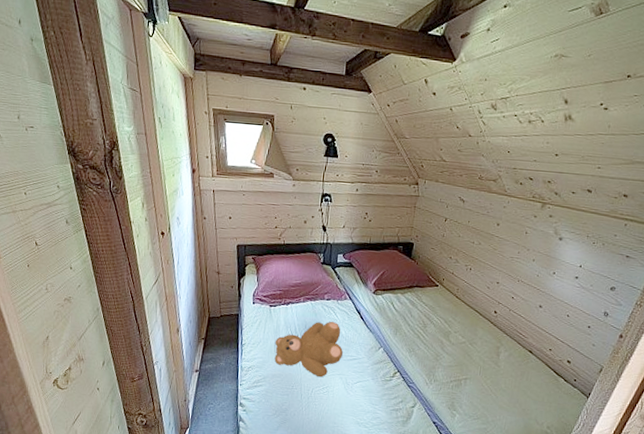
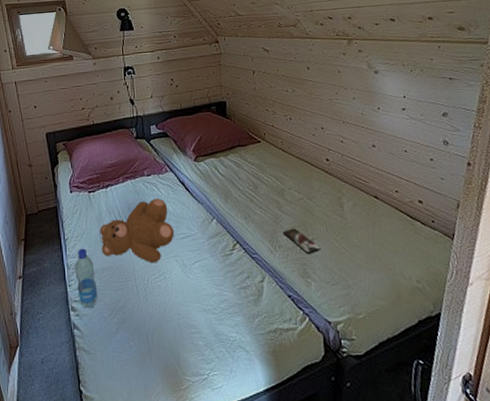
bottle: none [247,354,266,407] -> present [75,248,98,309]
smartphone: none [441,366,472,391] -> present [283,228,322,254]

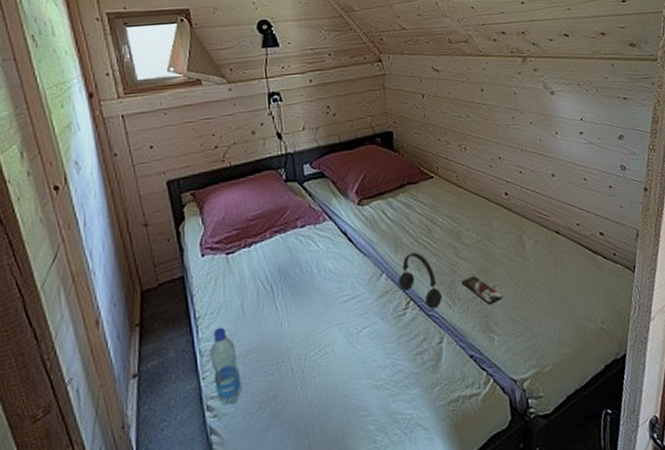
teddy bear: present [99,198,174,264] -> none [241,253,336,337]
headphones: none [227,204,265,252] -> present [398,252,442,309]

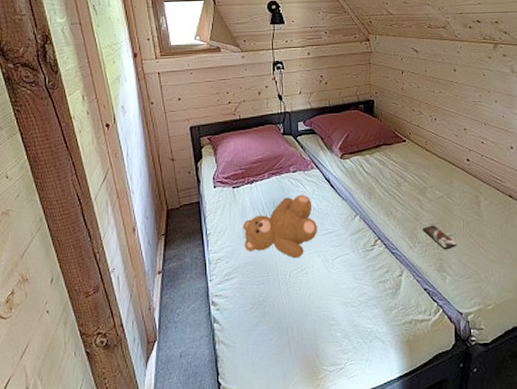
bottle: present [210,327,242,406] -> none [217,243,239,303]
teddy bear: none [241,253,336,337] -> present [242,194,317,259]
headphones: present [398,252,442,309] -> none [370,201,405,248]

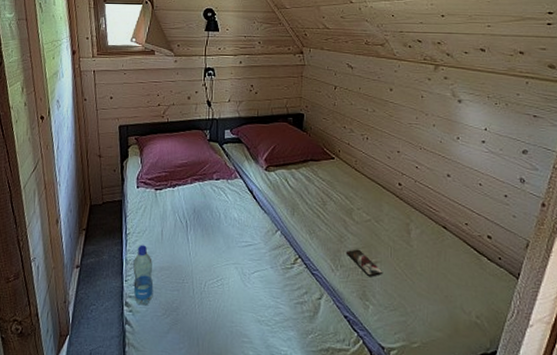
bottle: none [217,243,239,303] -> present [133,244,154,306]
teddy bear: present [242,194,317,259] -> none [162,203,236,268]

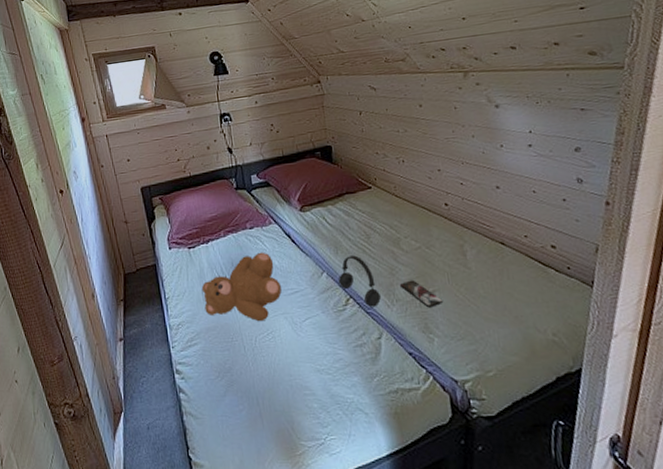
bottle: present [133,244,154,306] -> none [177,307,204,371]
teddy bear: none [162,203,236,268] -> present [201,252,282,322]
headphones: none [291,218,327,269] -> present [338,255,381,307]

